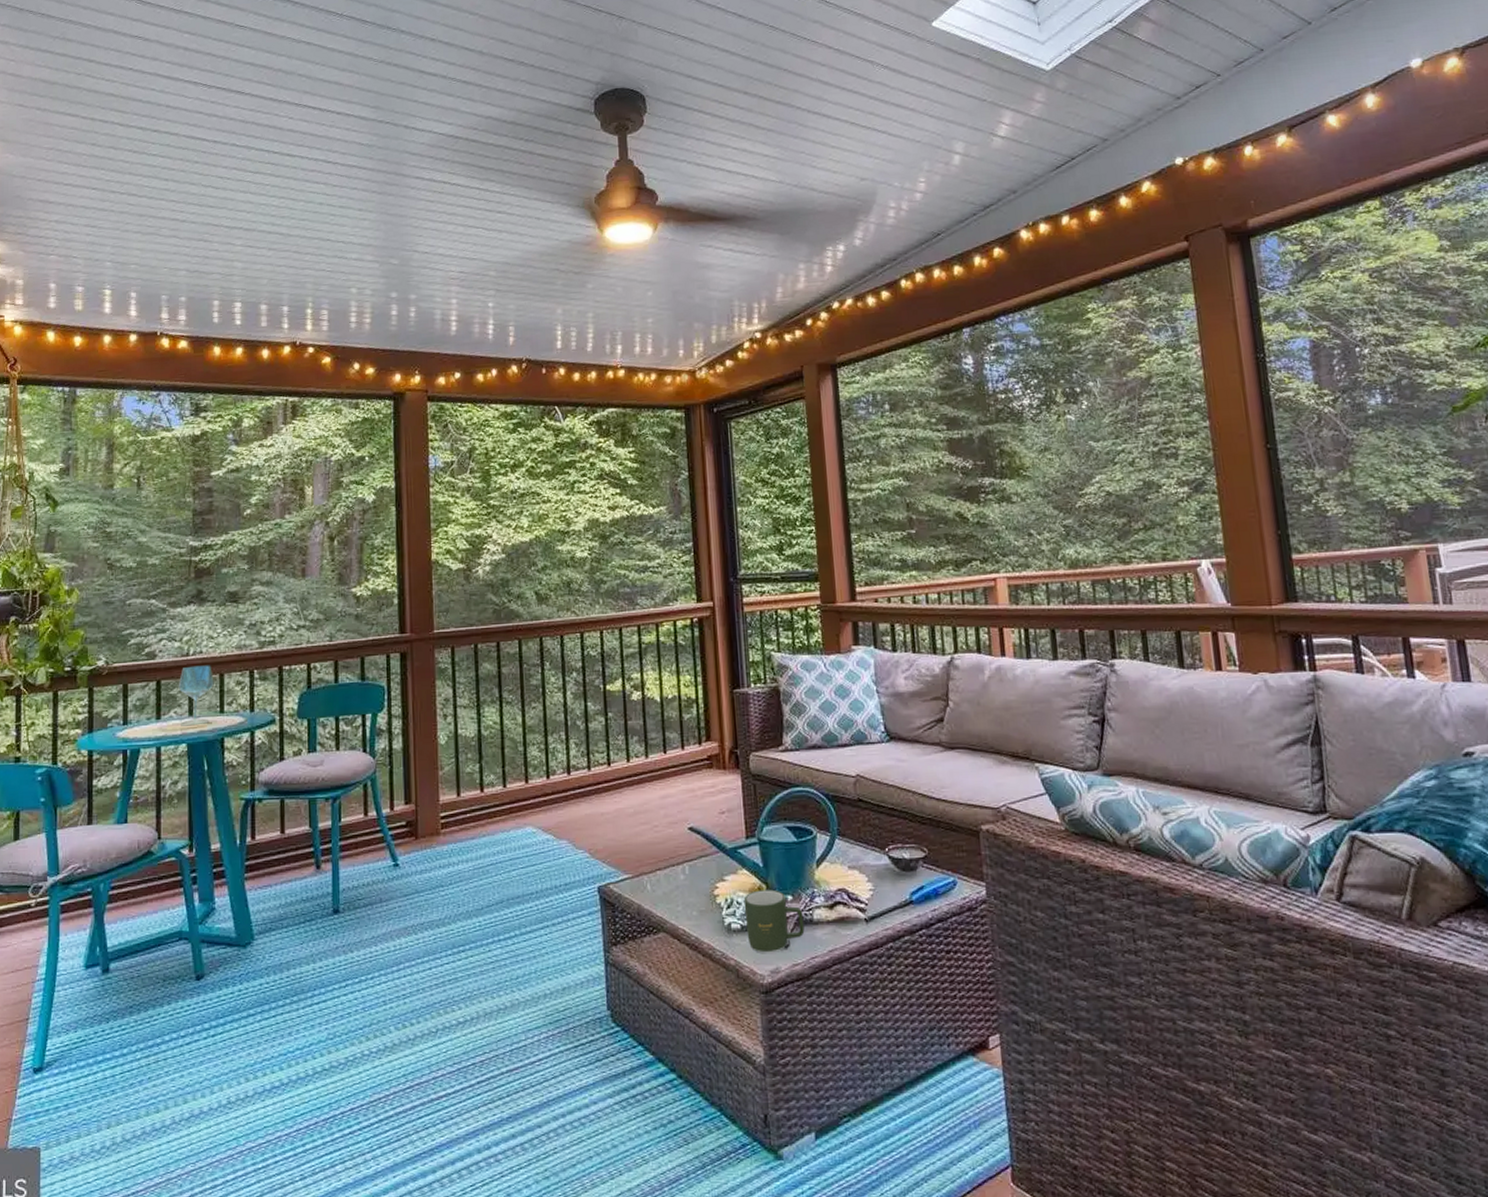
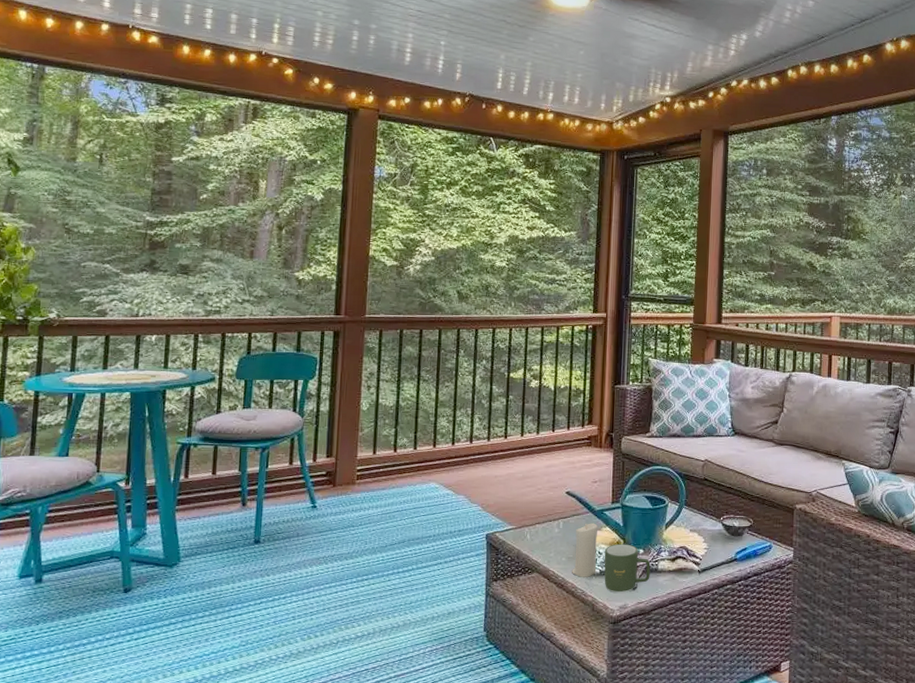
wine glass: present [178,665,214,726] -> none [126,325,161,377]
candle: none [706,865,737,935] -> present [572,523,599,577]

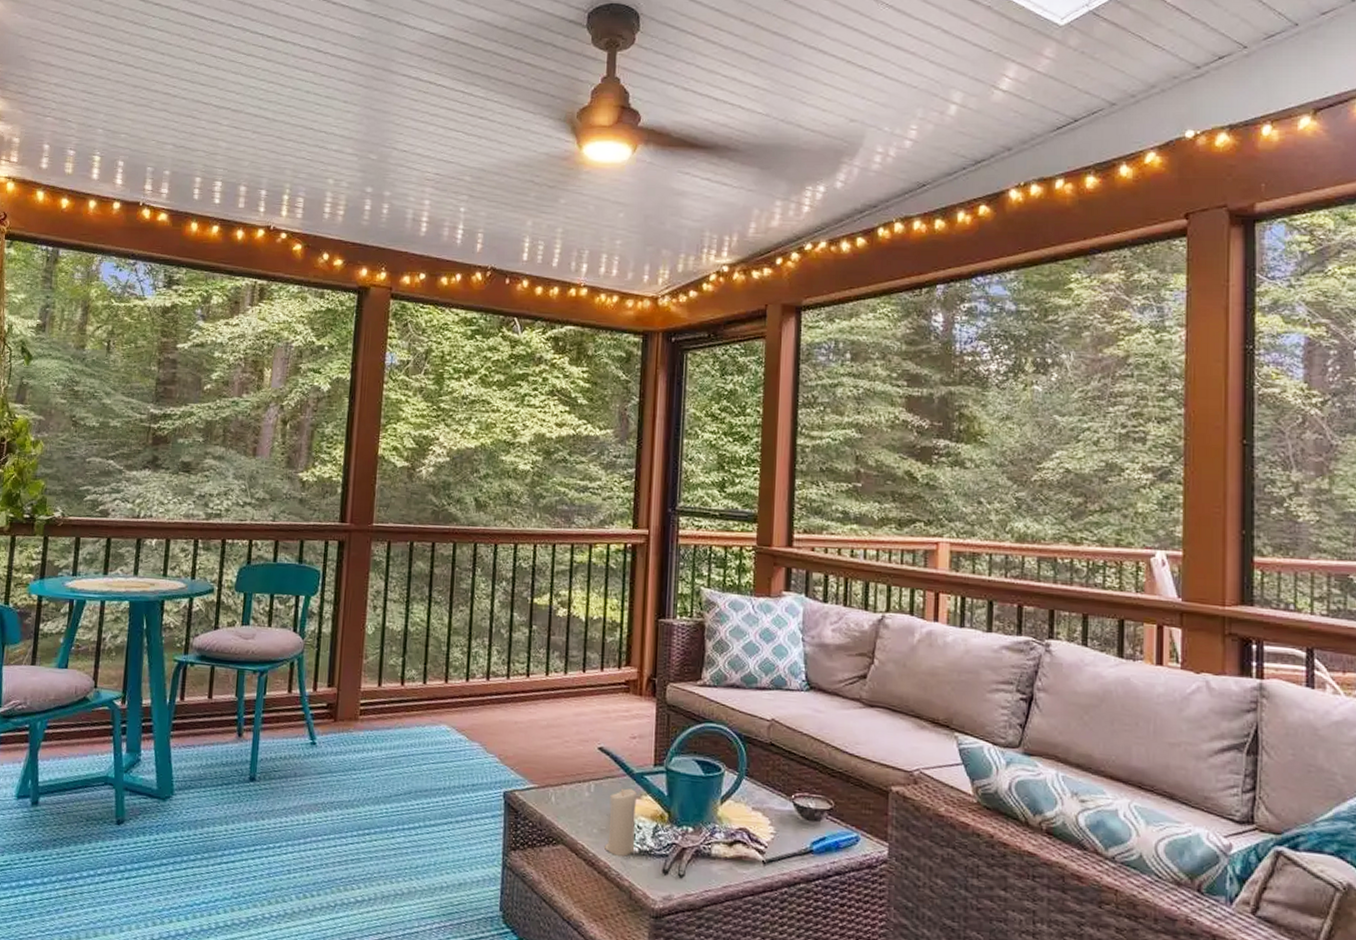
mug: present [604,544,651,593] -> none [644,817,702,881]

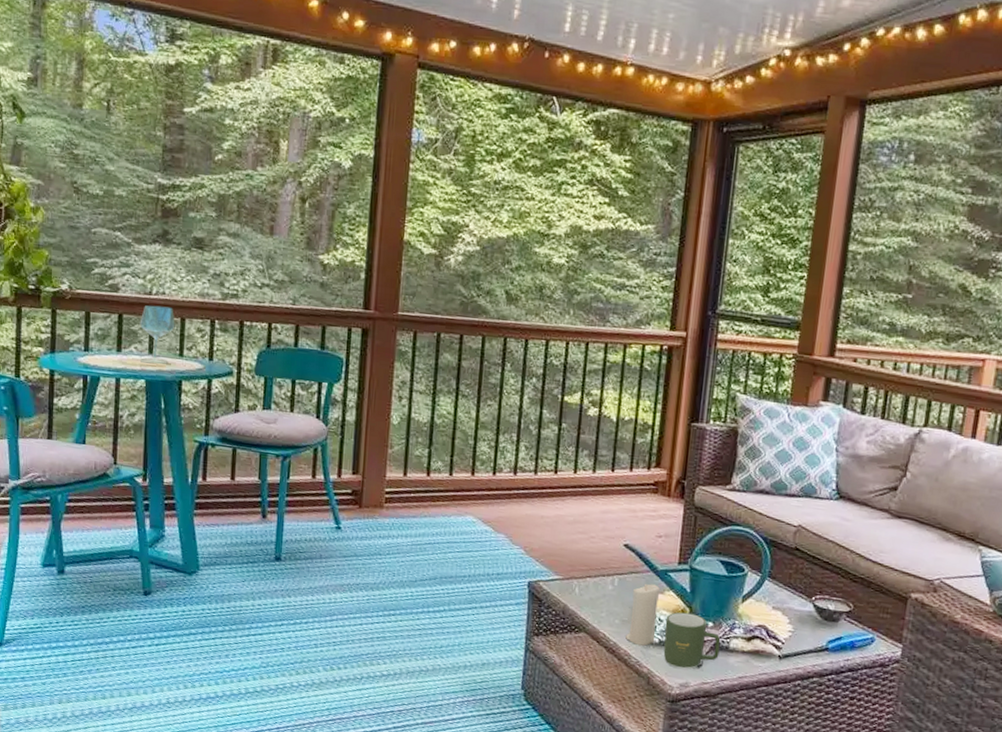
wine glass: none [125,528,161,585] -> present [139,304,175,364]
mug: none [644,817,702,881] -> present [663,612,721,670]

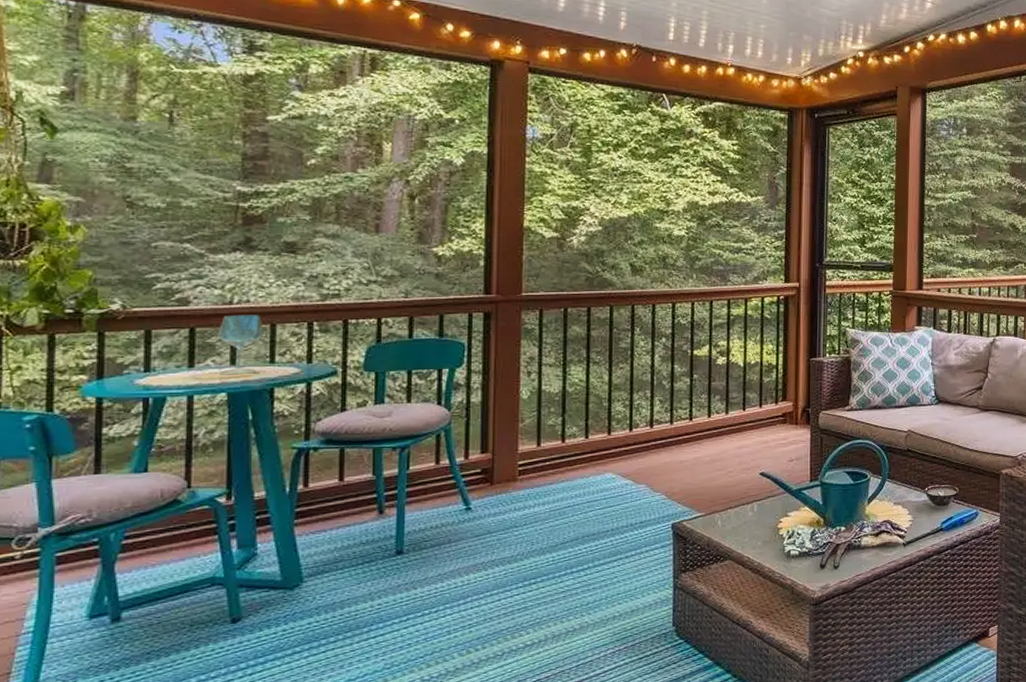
candle: present [625,583,661,646] -> none [768,503,796,561]
mug: present [663,612,721,670] -> none [803,522,853,573]

